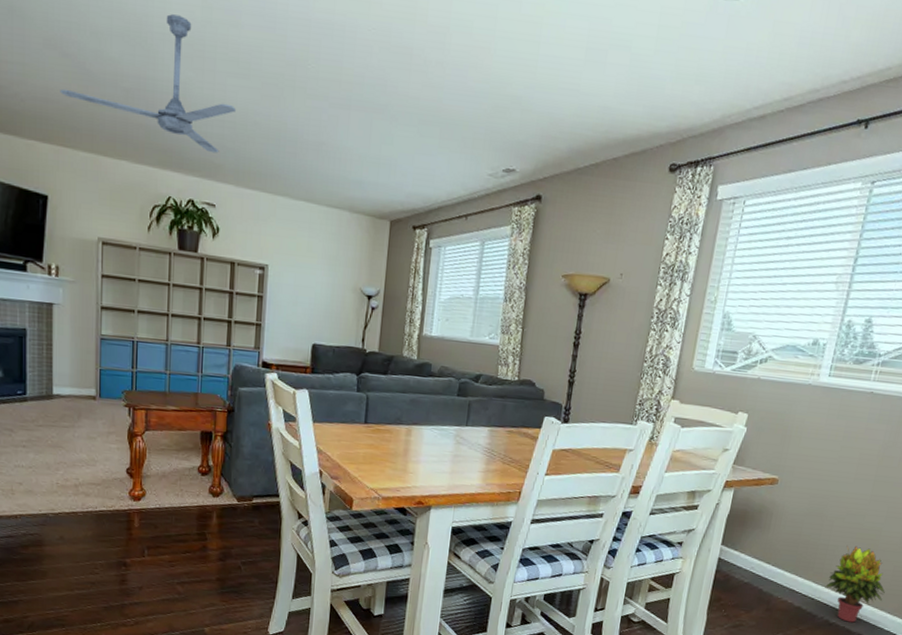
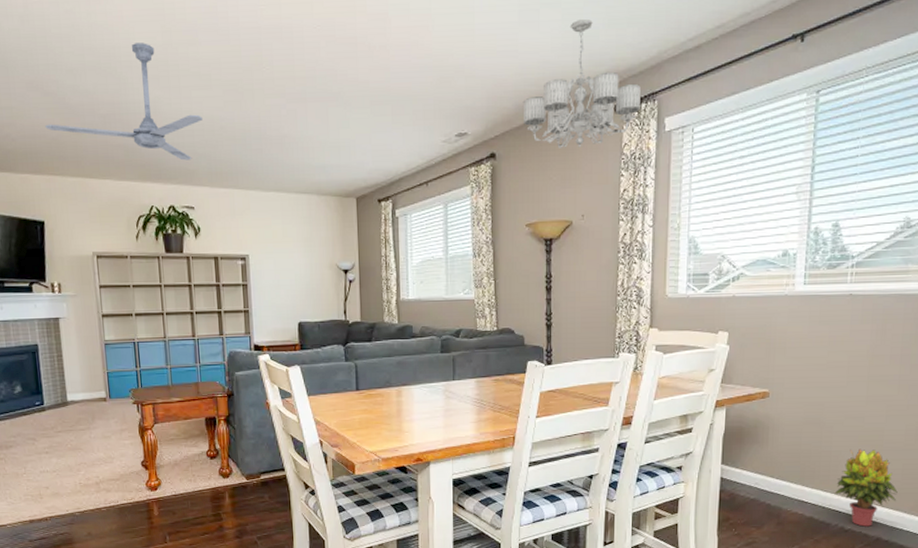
chandelier: none [575,68,699,203] -> present [522,19,641,148]

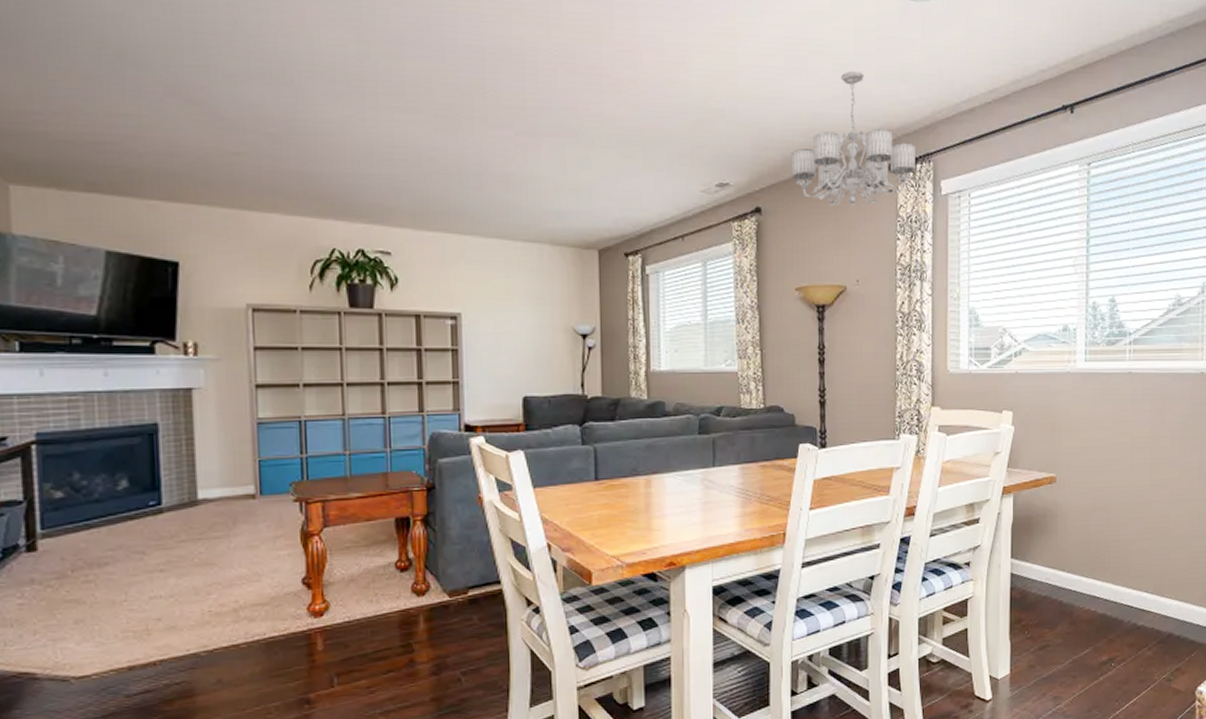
ceiling fan: present [45,43,203,161] -> none [188,50,406,196]
potted plant: present [834,449,898,527] -> none [1125,536,1186,622]

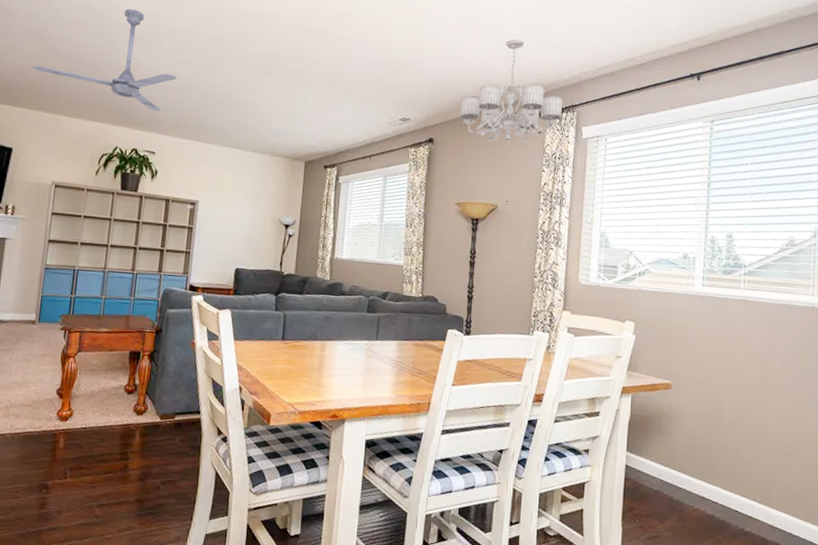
ceiling fan: none [188,50,406,196] -> present [32,9,177,112]

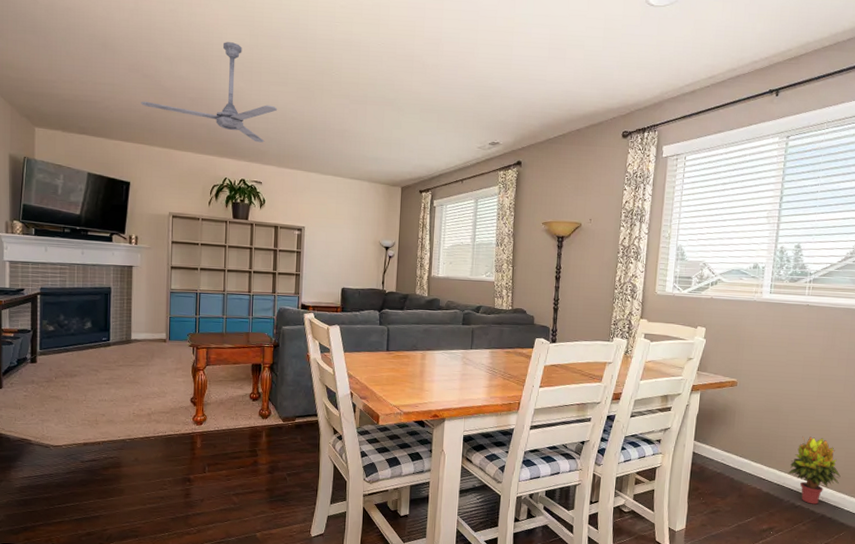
chandelier: present [460,39,563,143] -> none [547,60,645,163]
potted plant: none [734,449,793,531] -> present [788,436,841,505]

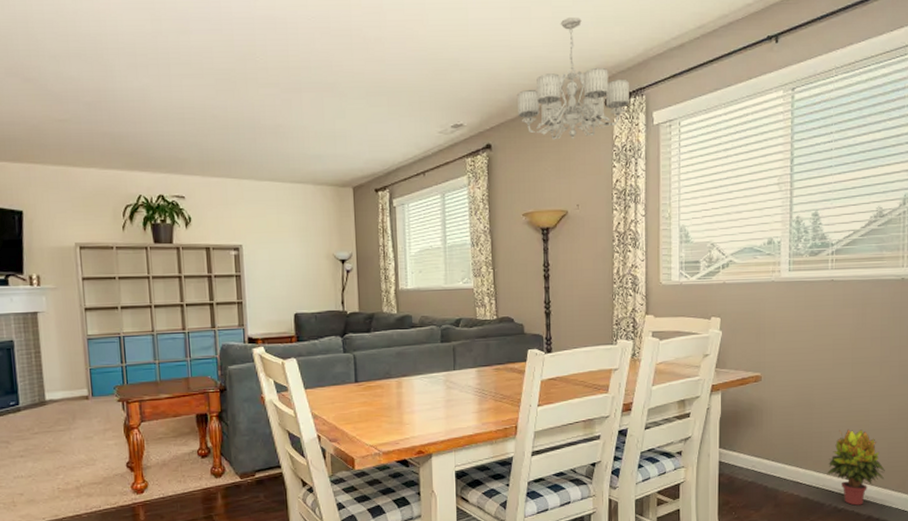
ceiling fan: present [141,42,277,143] -> none [25,30,194,149]
chandelier: none [547,60,645,163] -> present [516,18,629,140]

